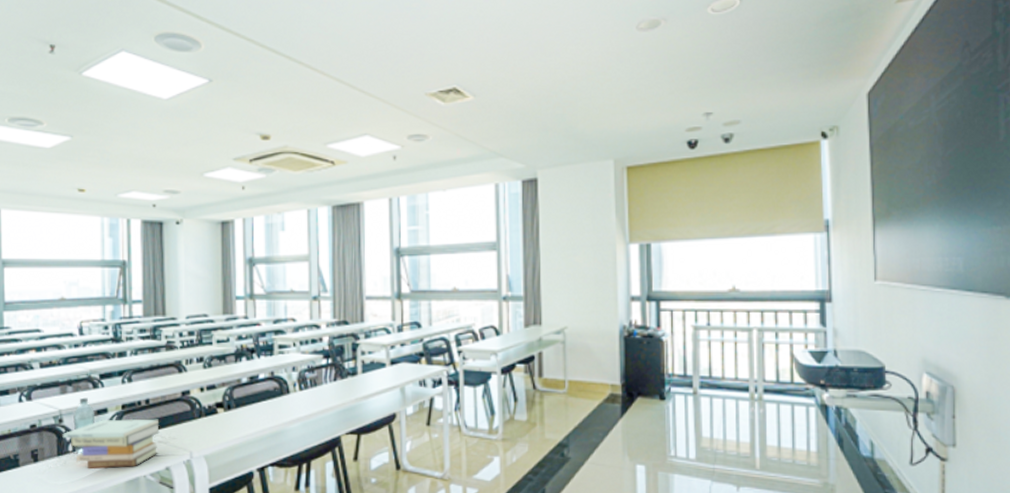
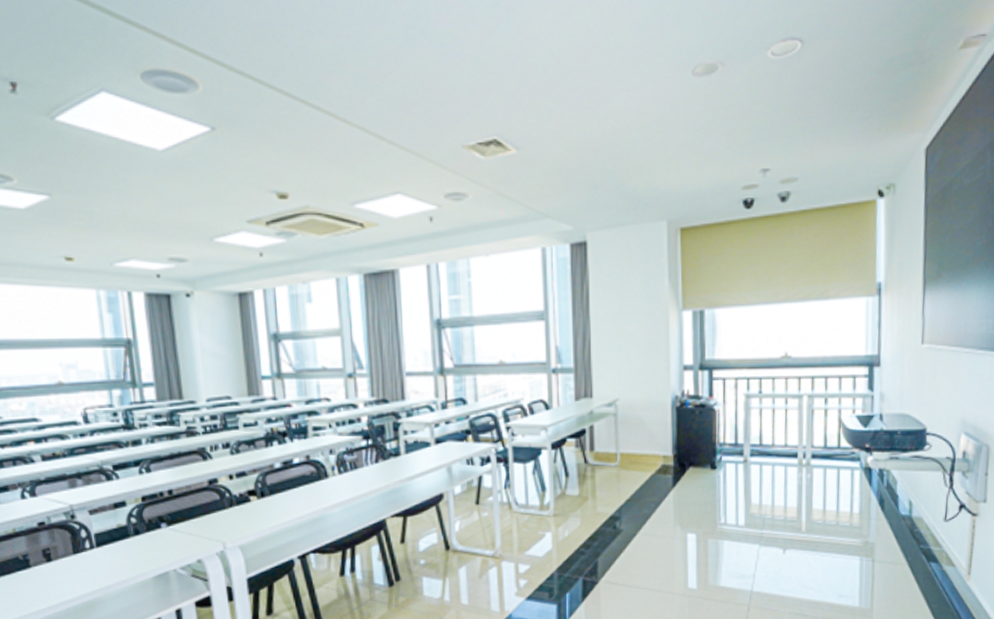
books: present [62,419,160,470] -> none [76,510,187,566]
bottle: present [73,397,95,454] -> none [87,491,112,551]

